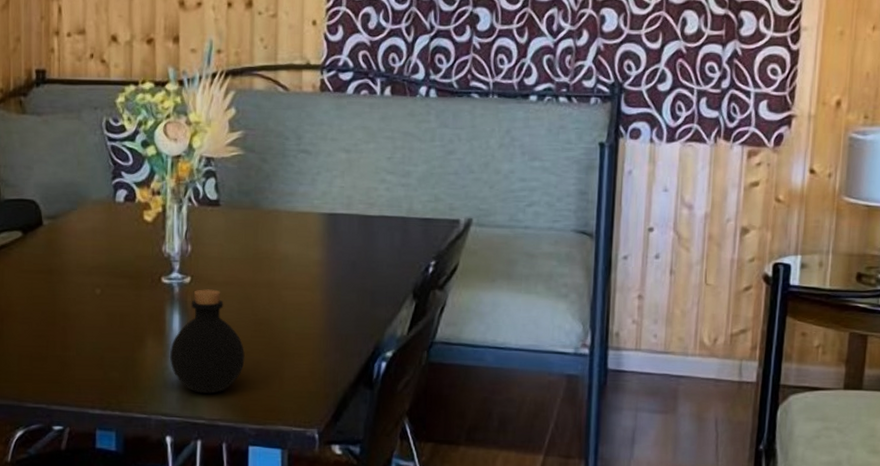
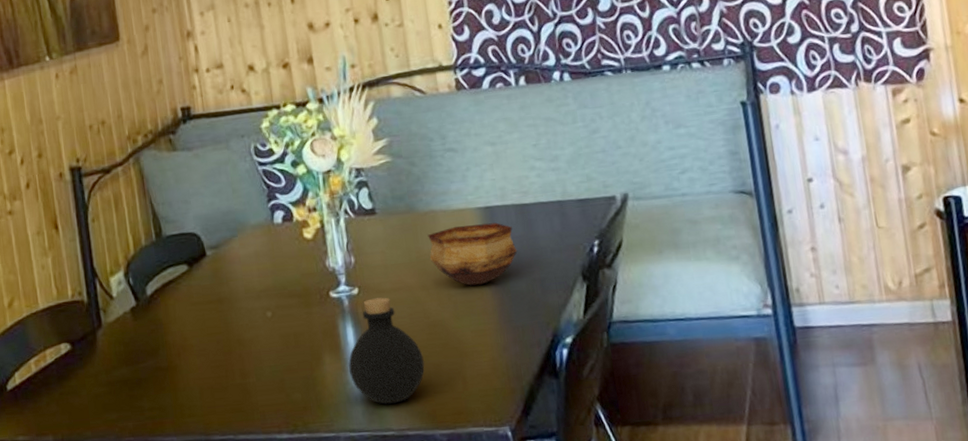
bowl: none [266,228,354,289] -> present [427,222,518,286]

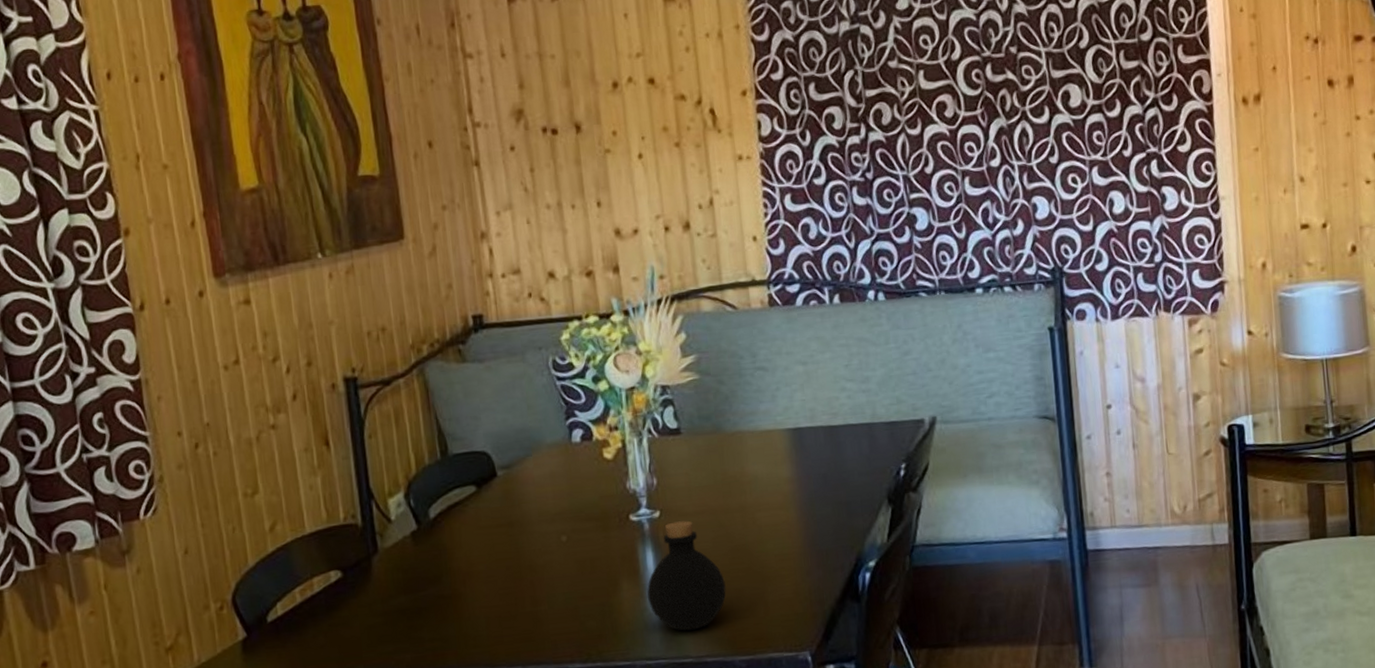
bowl: present [427,222,518,286] -> none [734,444,825,509]

